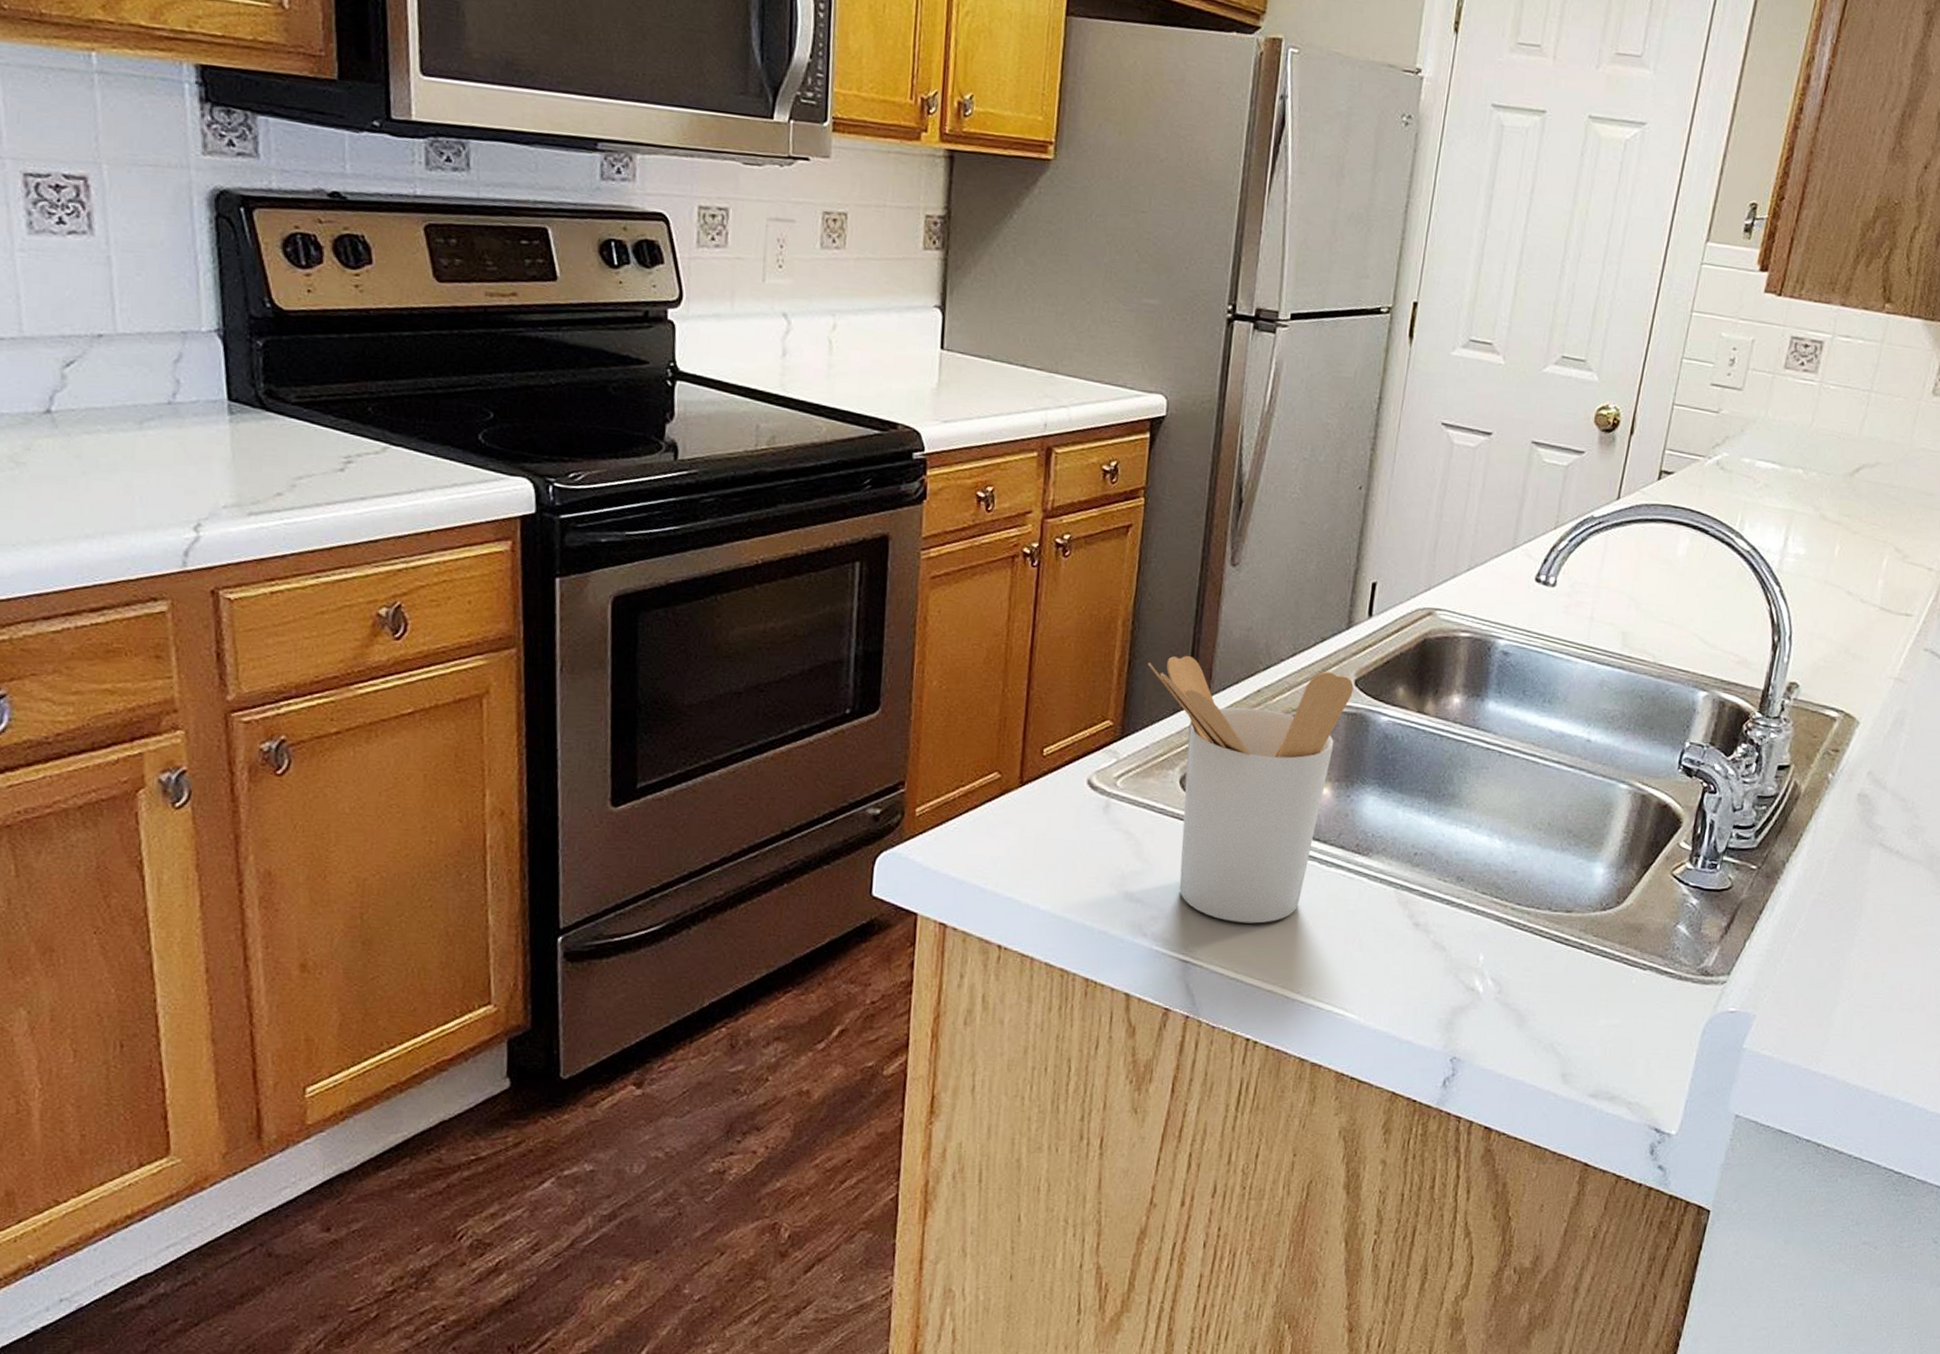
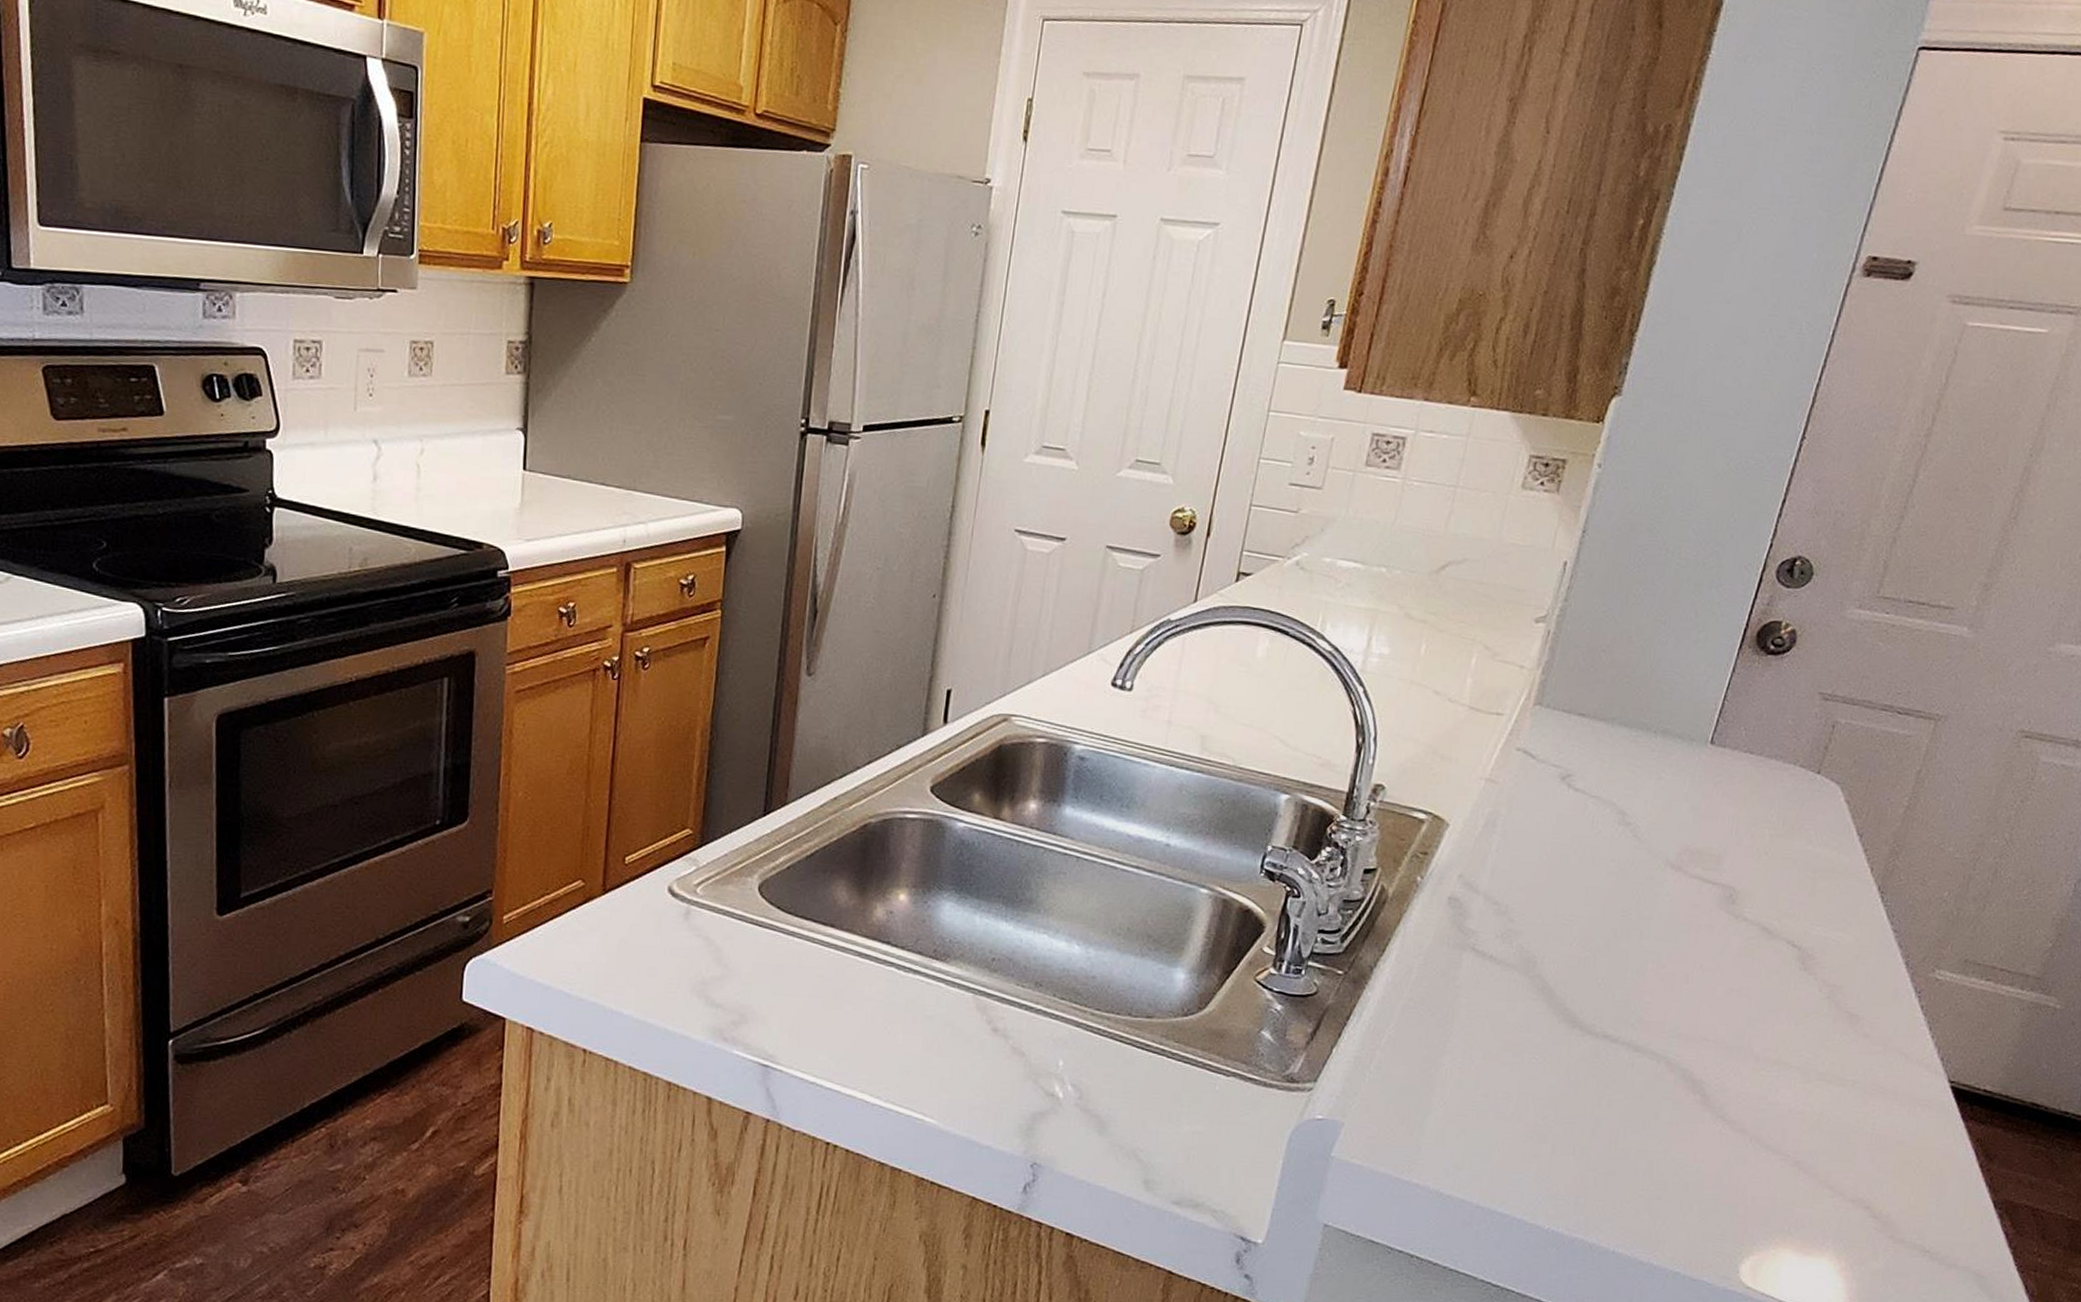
utensil holder: present [1148,655,1354,924] -> none [726,764,929,1029]

